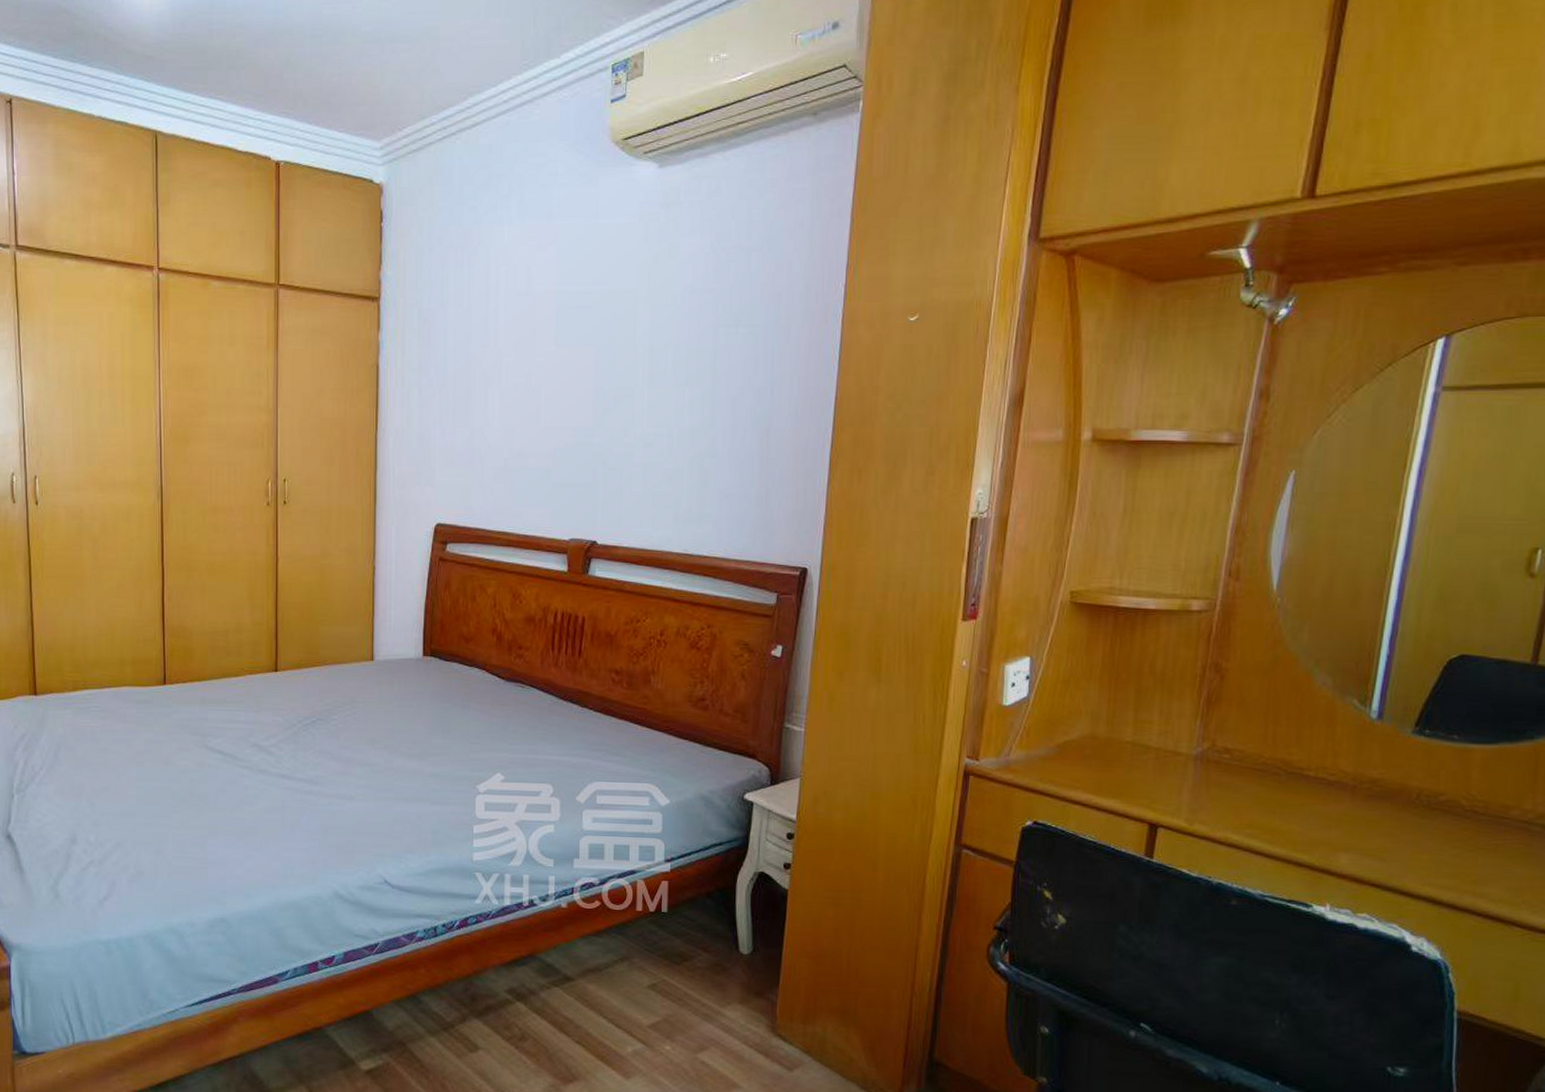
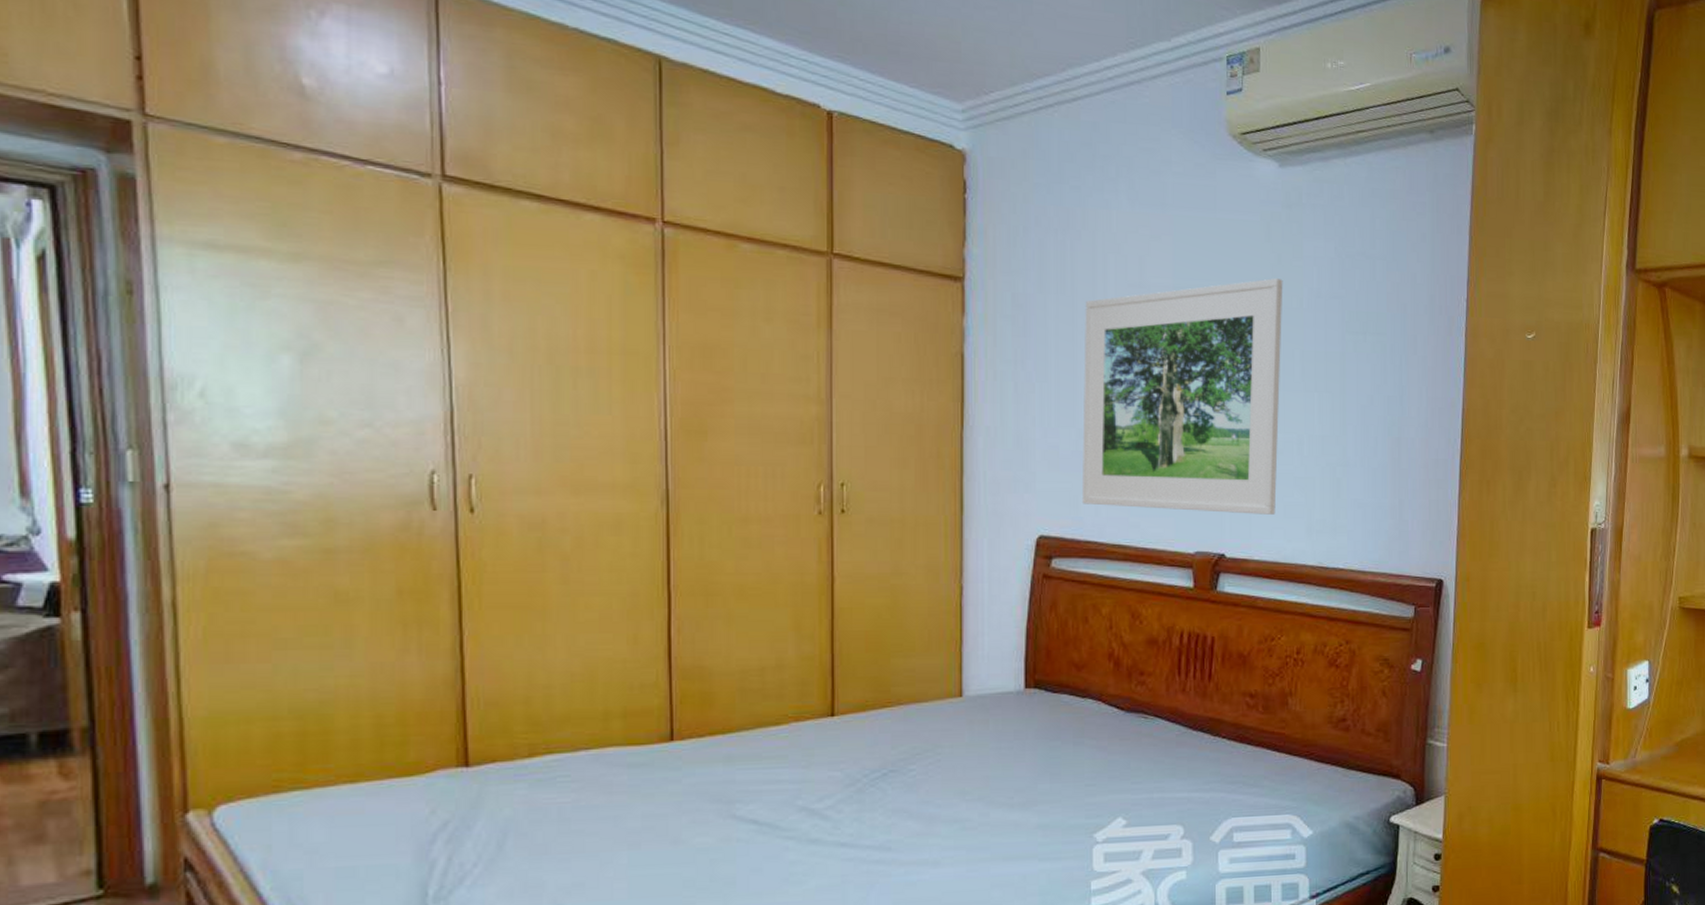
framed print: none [472,277,659,504] -> present [1081,277,1283,515]

